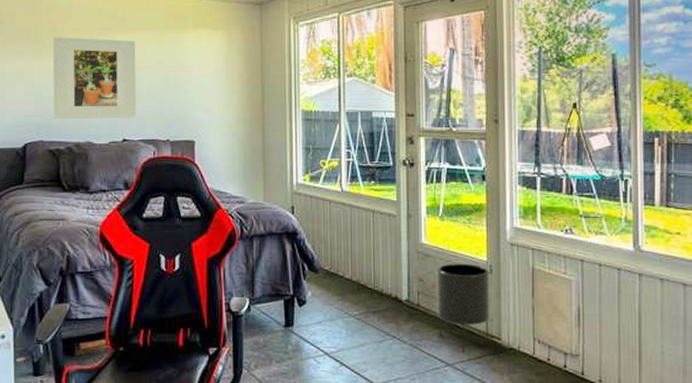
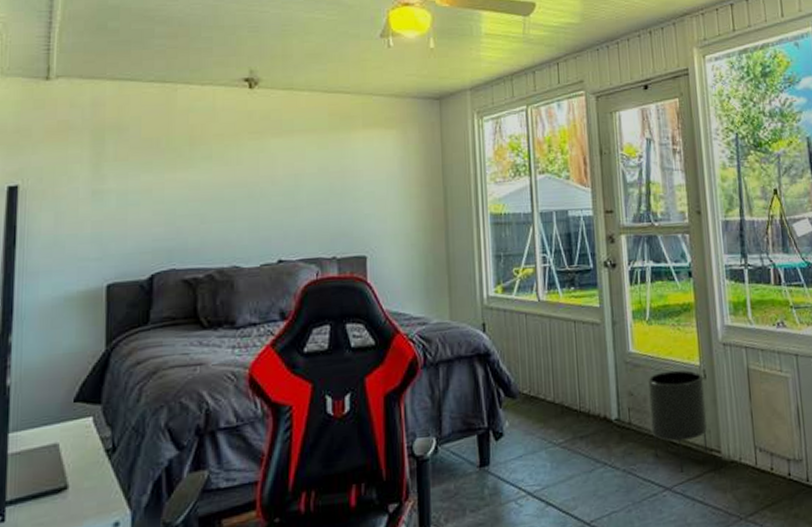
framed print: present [53,37,136,118] -> none [190,144,295,241]

